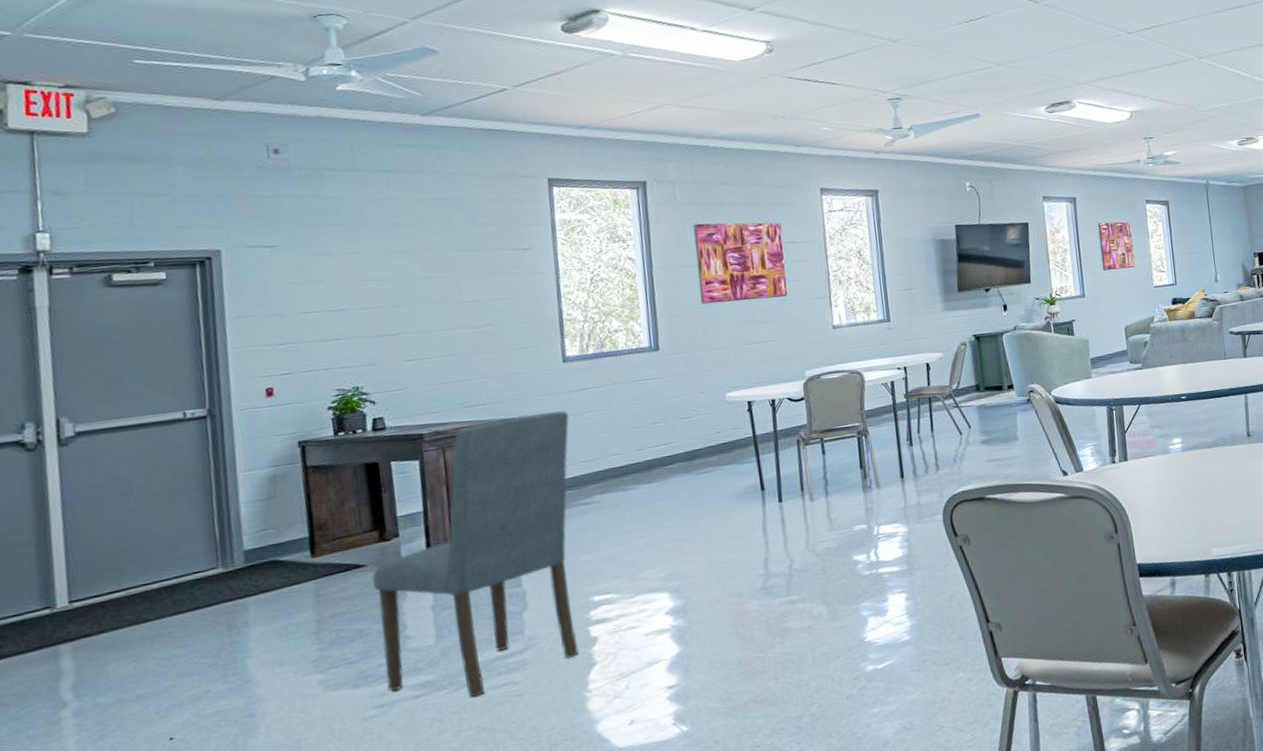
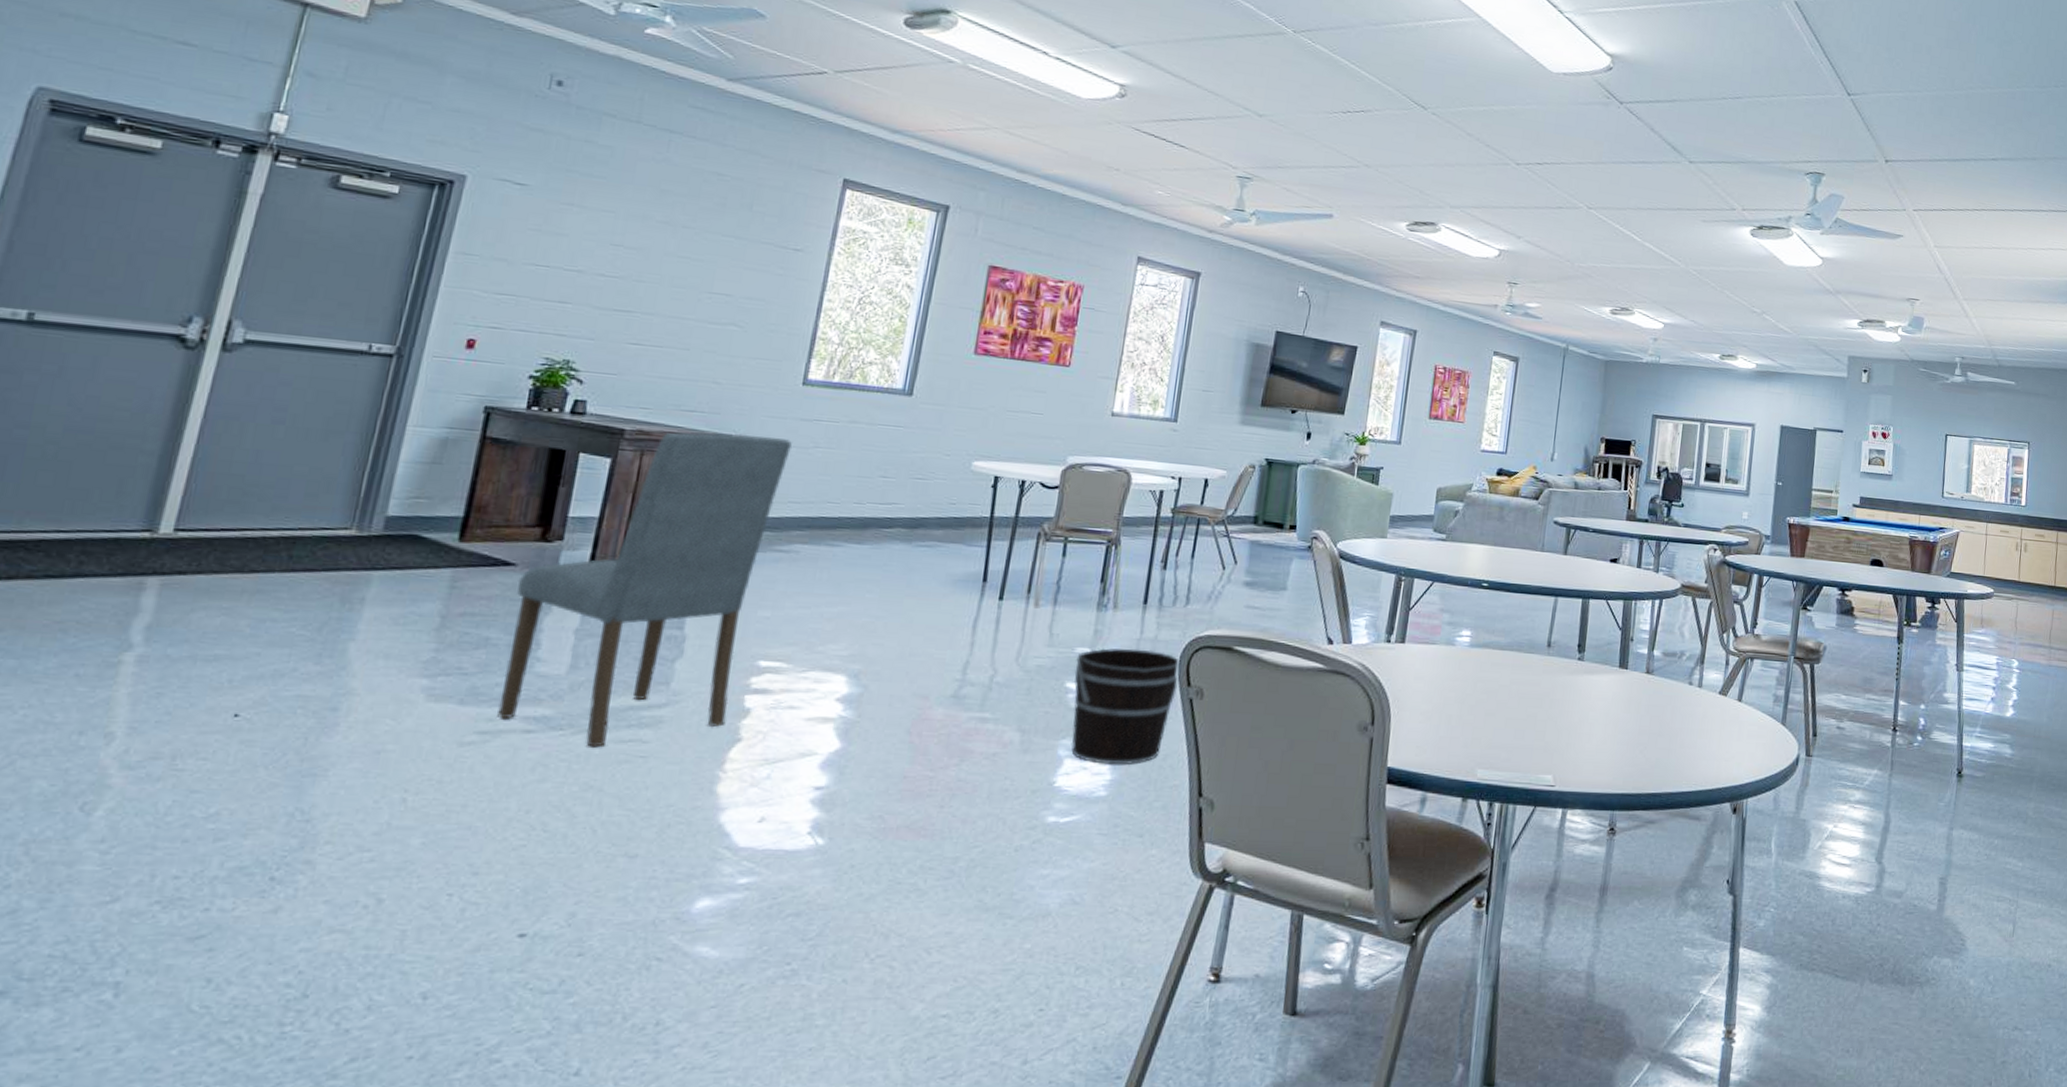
bucket: none [856,513,948,616] -> present [1071,648,1181,765]

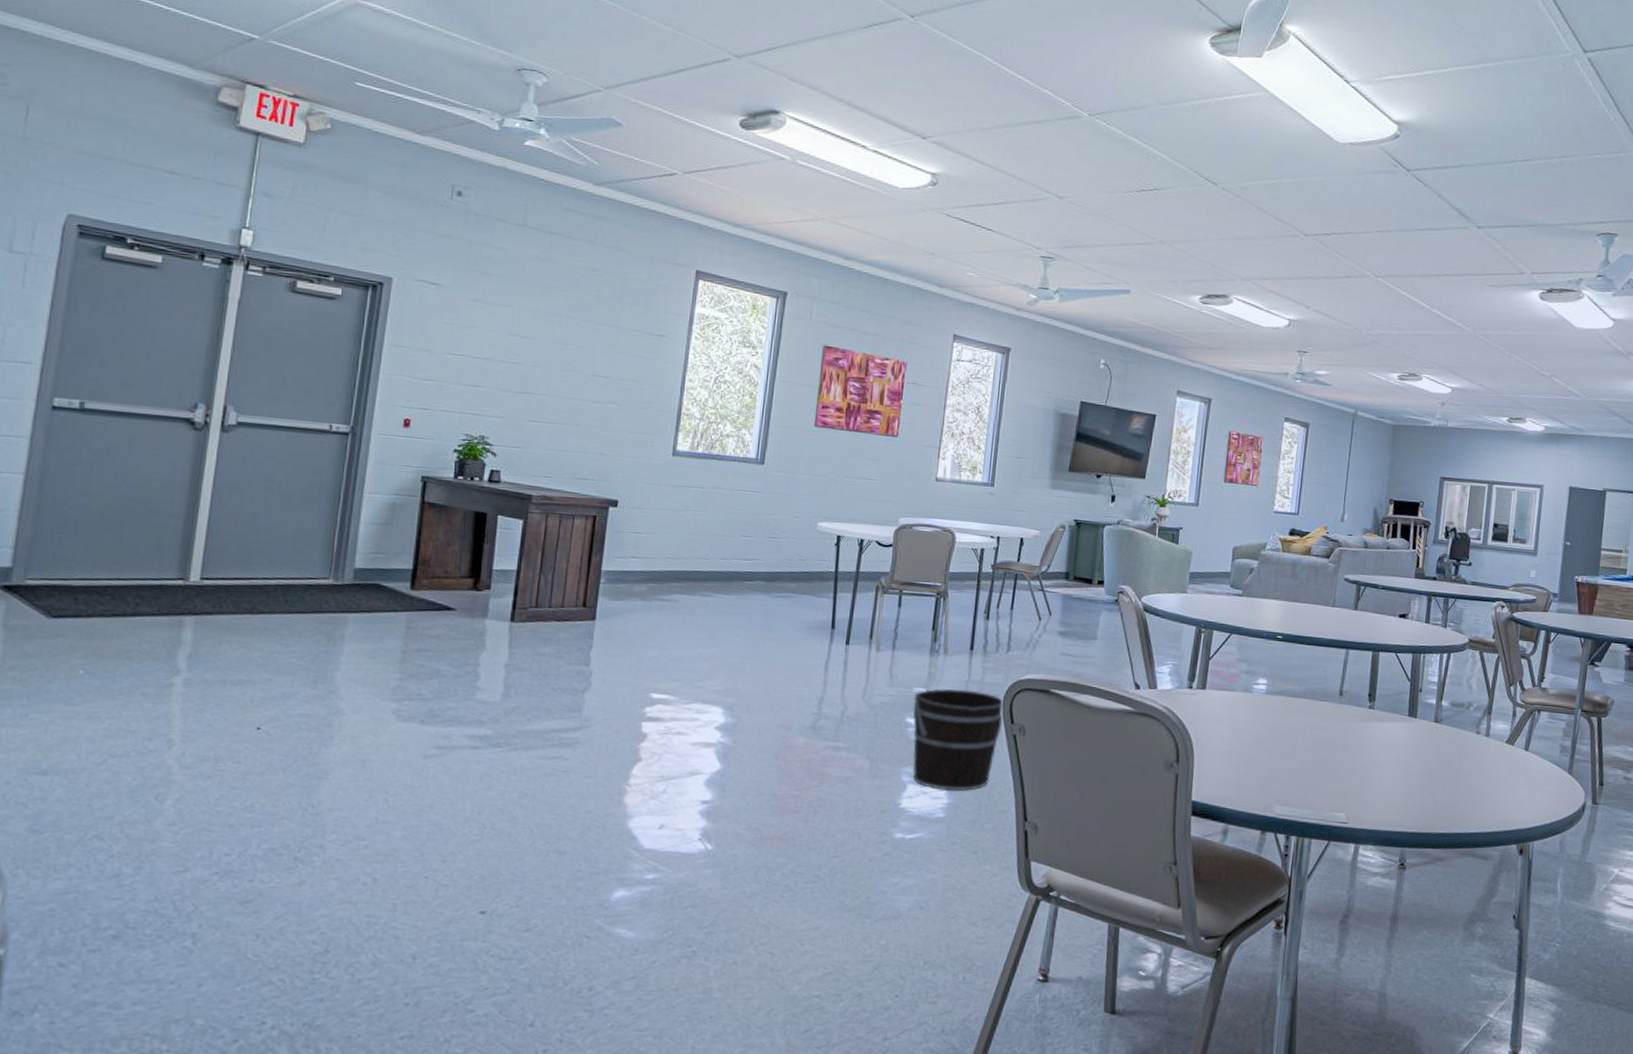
dining chair: present [497,431,793,748] -> none [451,496,668,762]

